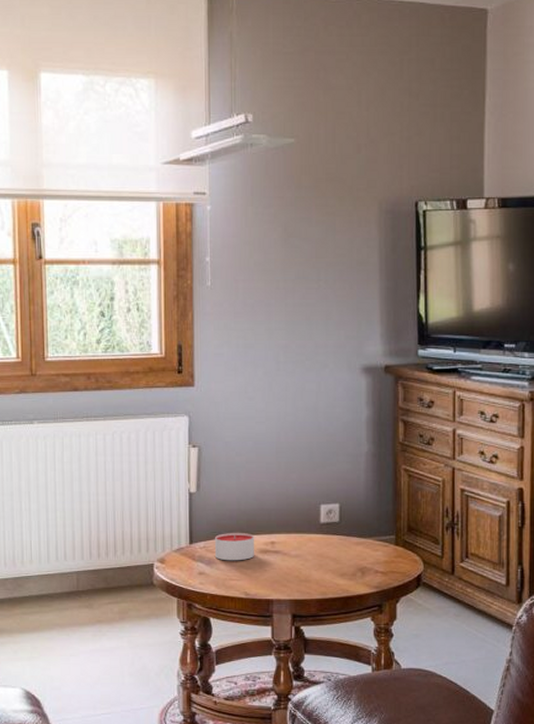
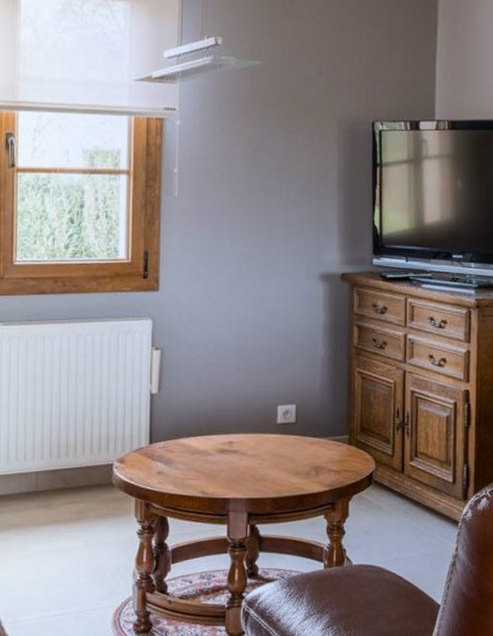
candle: present [215,533,254,561] -> none [174,433,213,461]

